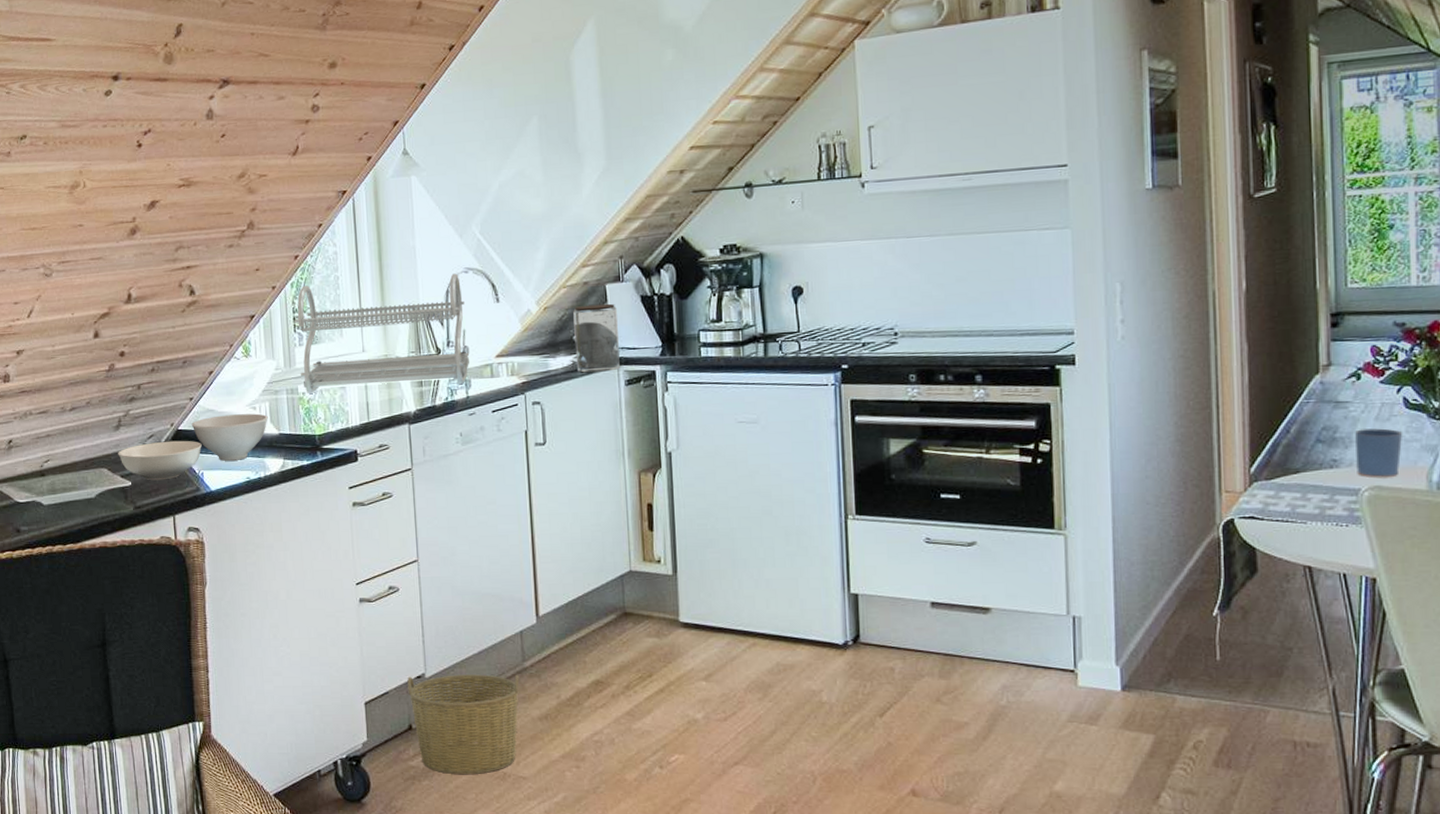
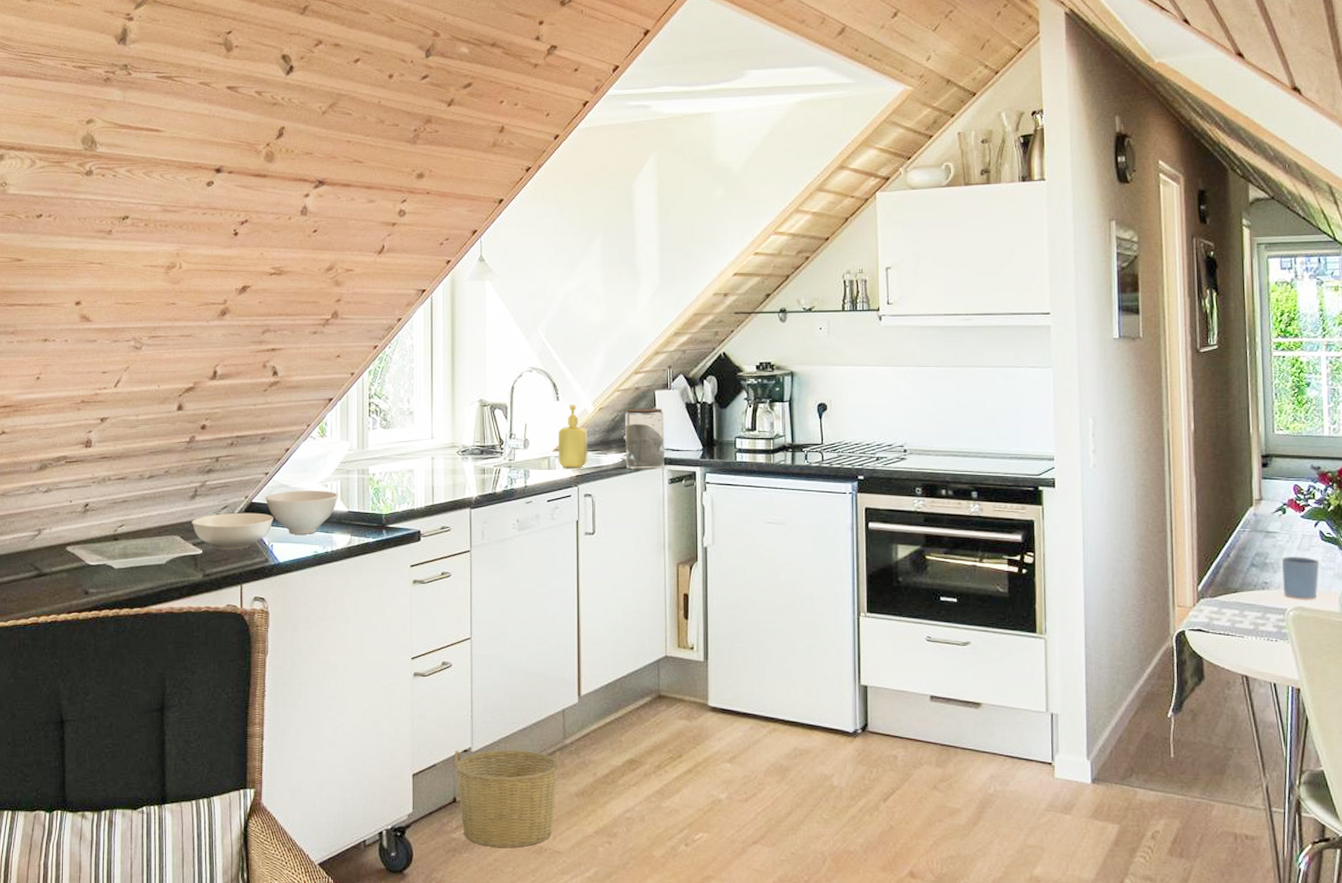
dish rack: present [294,273,469,395] -> none [369,372,529,476]
soap dispenser: none [499,306,535,375] -> present [558,405,588,468]

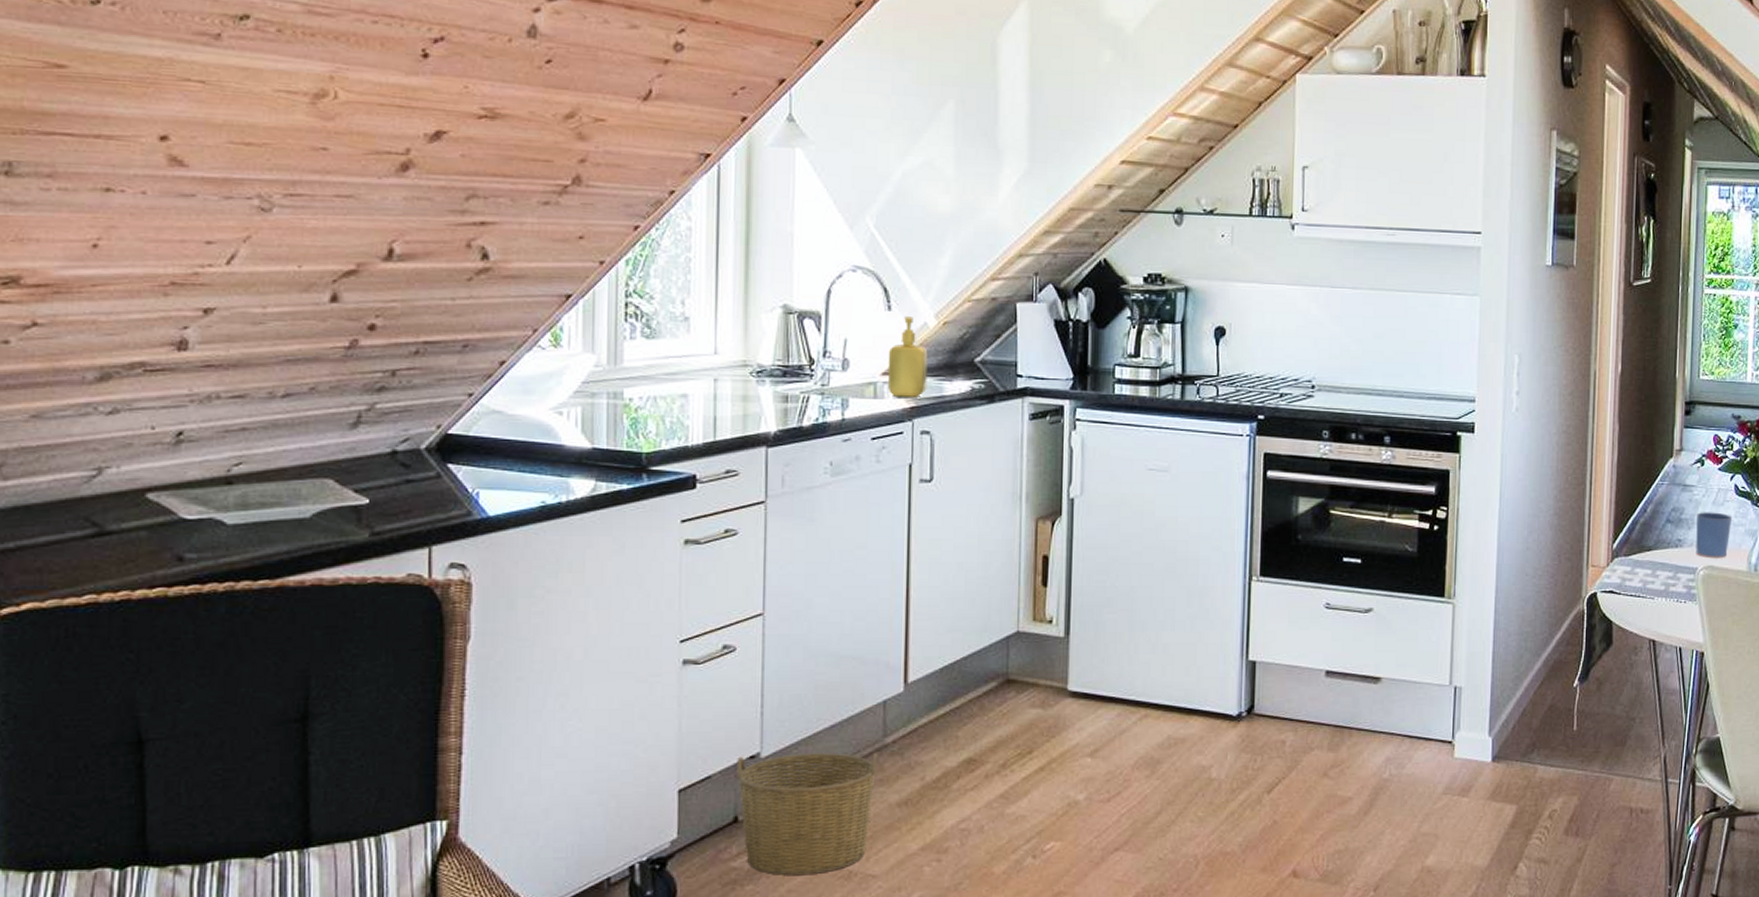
bowl: present [191,512,273,550] -> none [352,447,480,499]
bowl: present [265,491,339,534] -> none [467,419,579,479]
jar: present [625,408,664,470] -> none [975,324,1027,403]

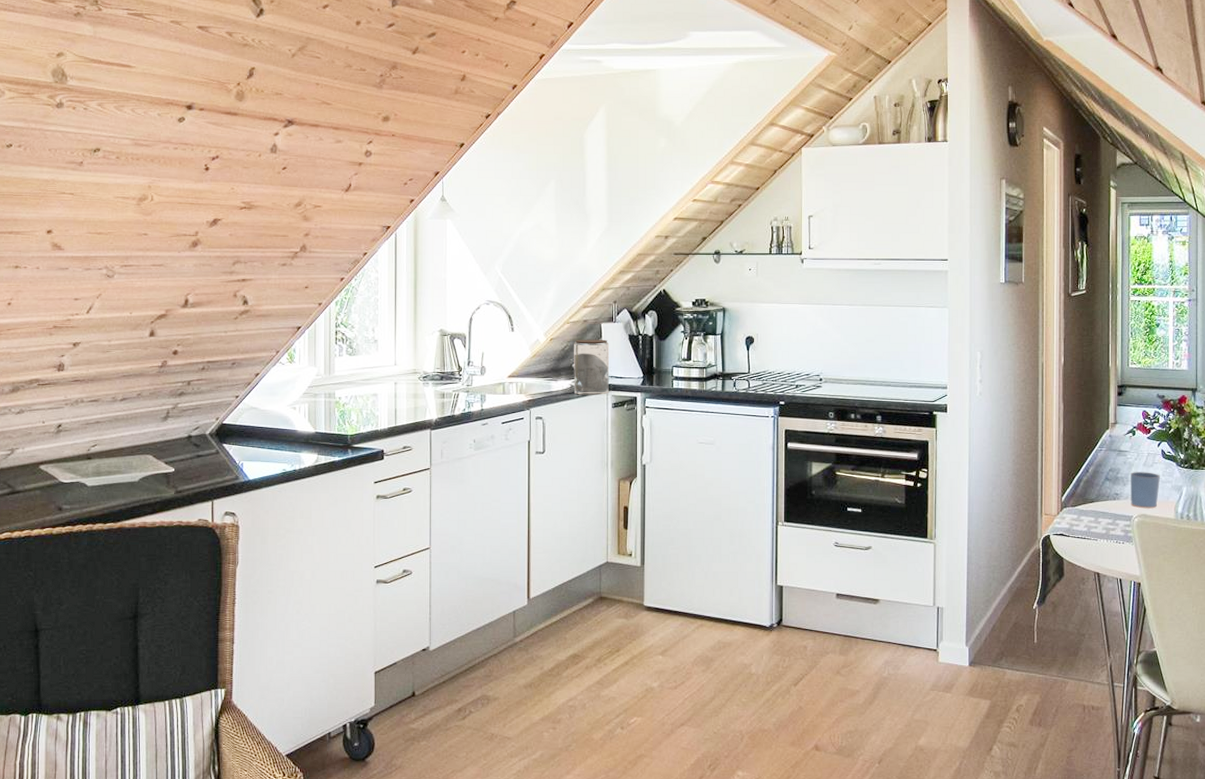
basket: present [737,752,878,876] -> none [414,648,510,736]
soap dispenser: present [887,316,928,397] -> none [512,335,540,393]
jar: none [975,324,1027,403] -> present [574,339,609,395]

